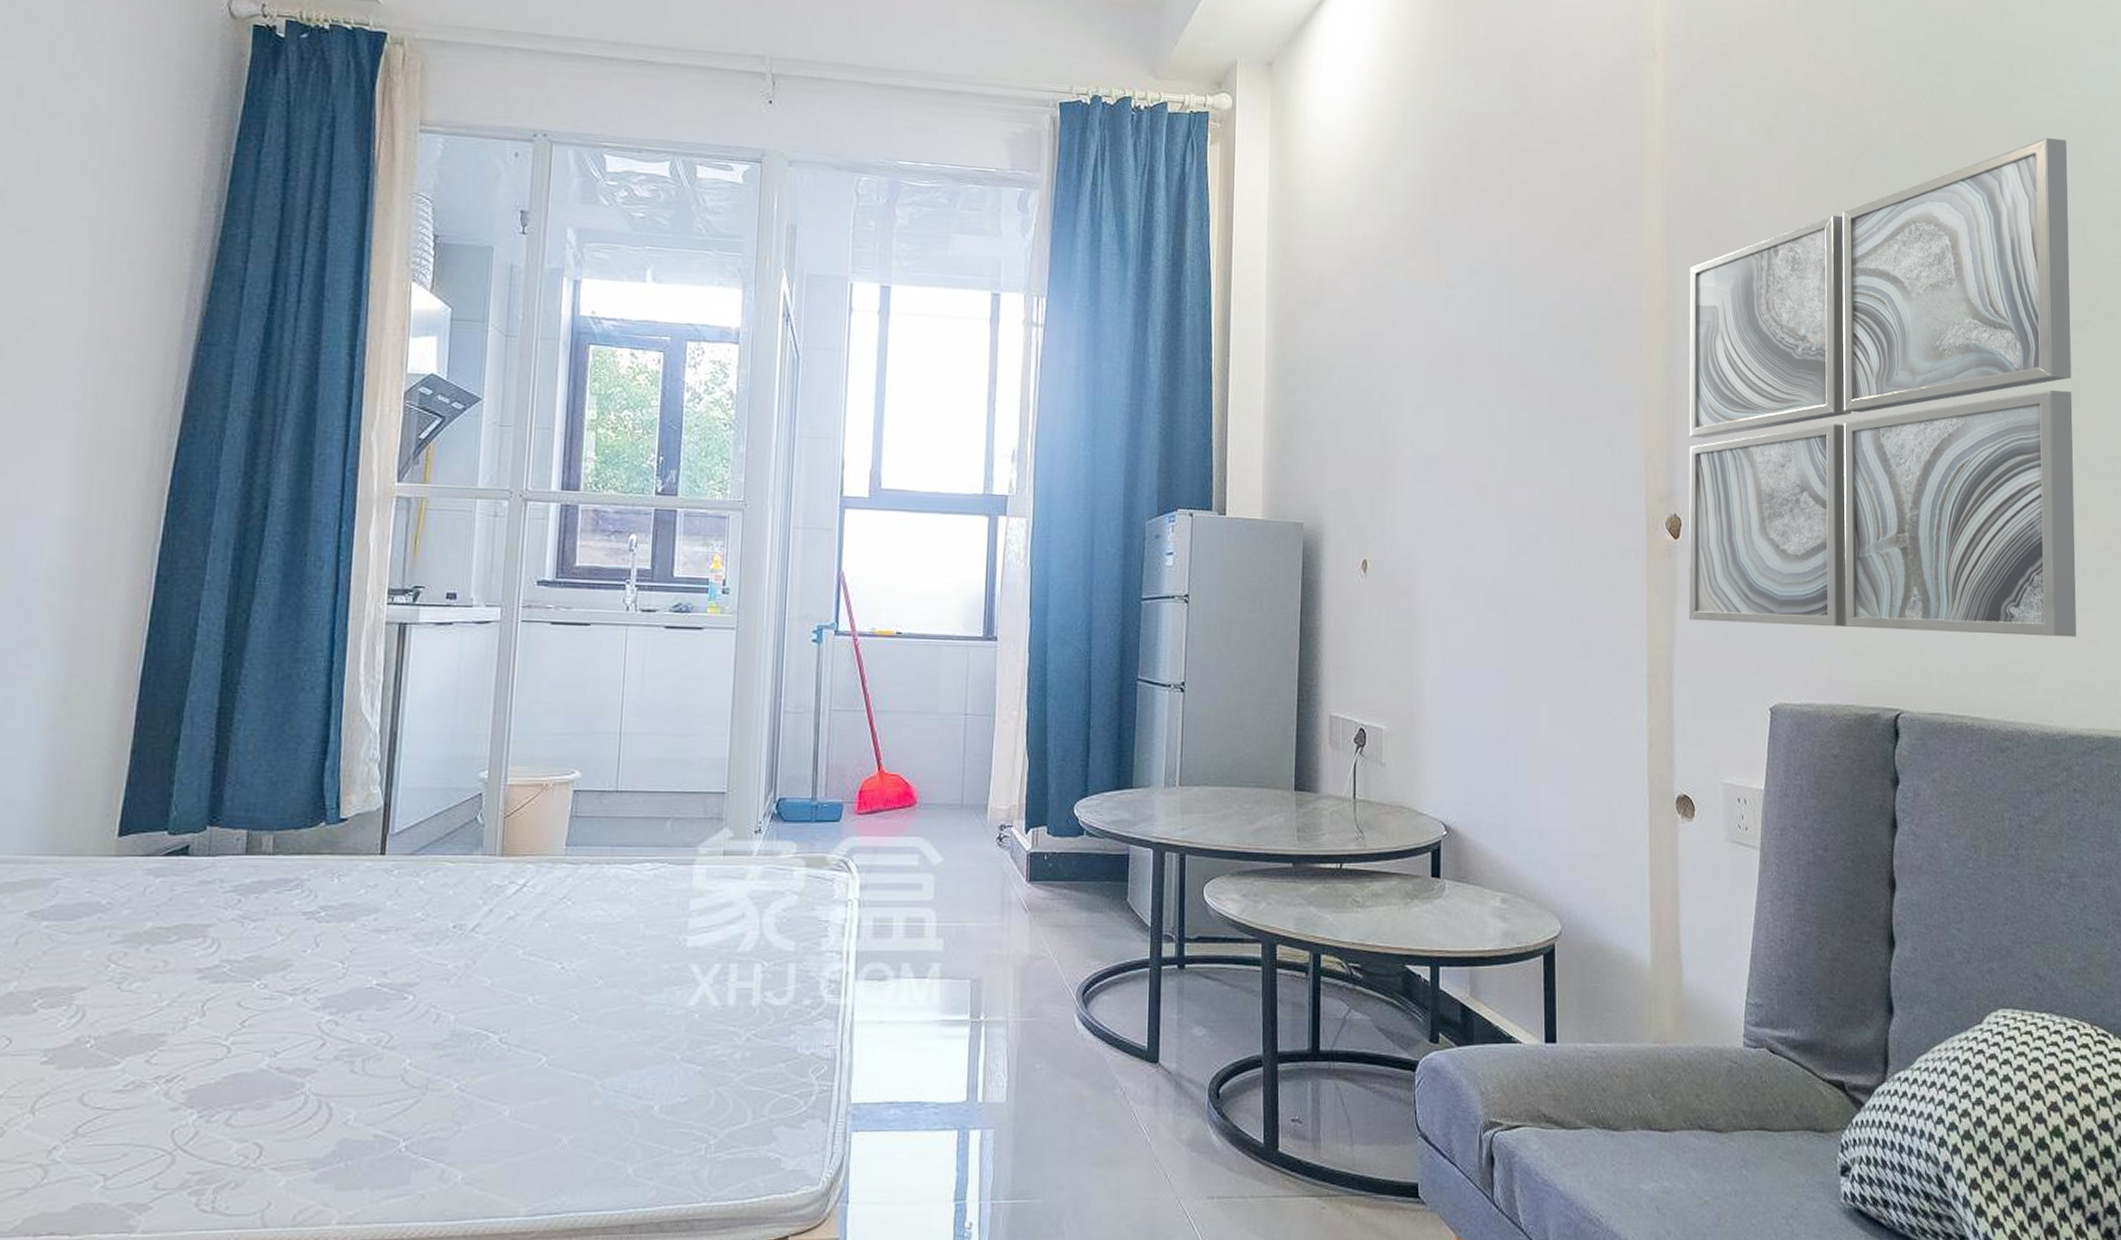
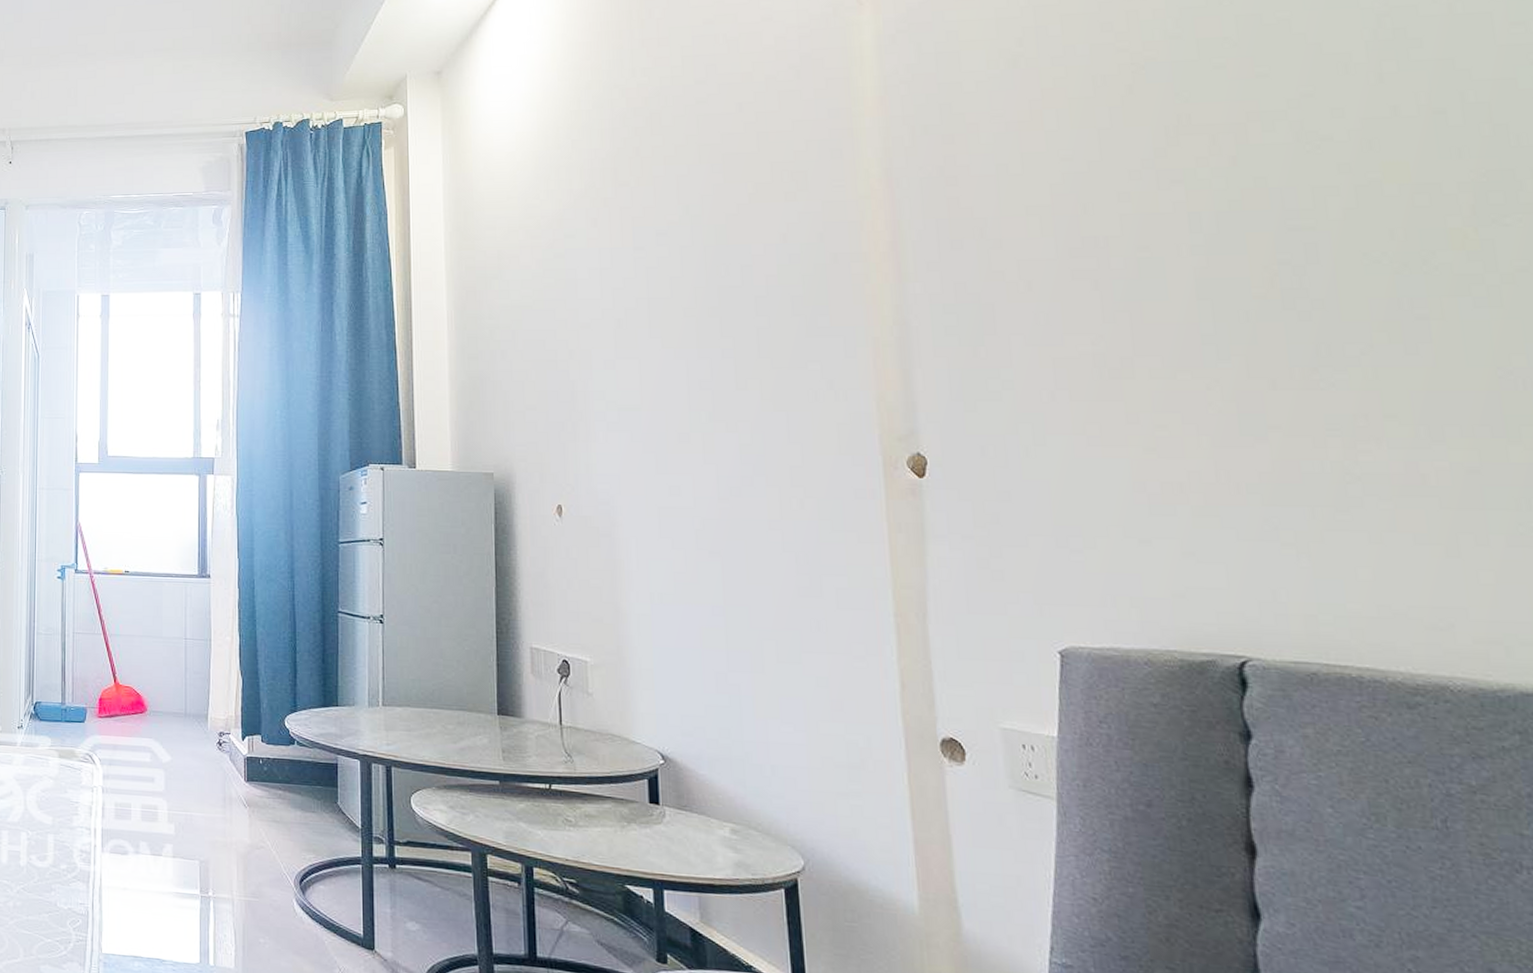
wall art: present [1688,138,2077,637] -> none [919,15,1522,578]

